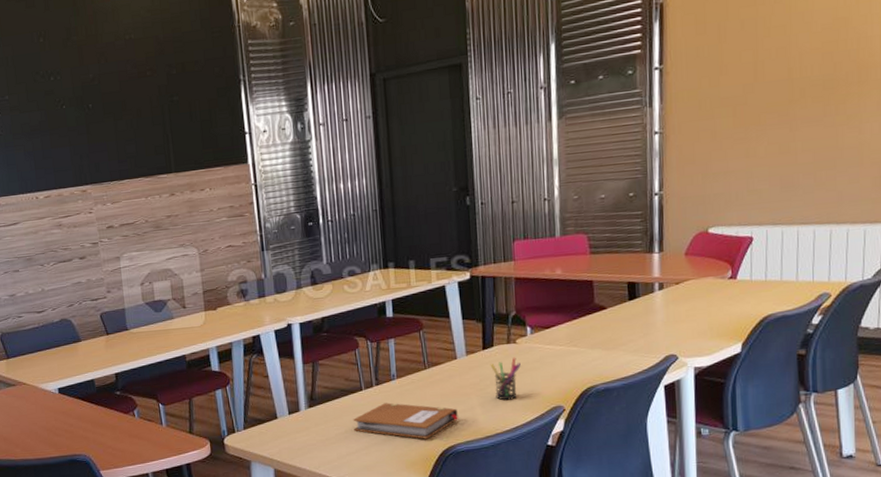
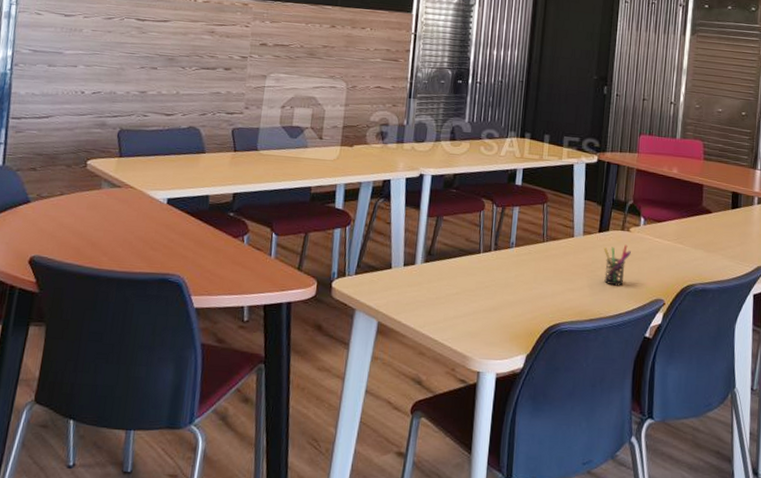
notebook: present [353,402,458,439] -> none [465,269,567,313]

